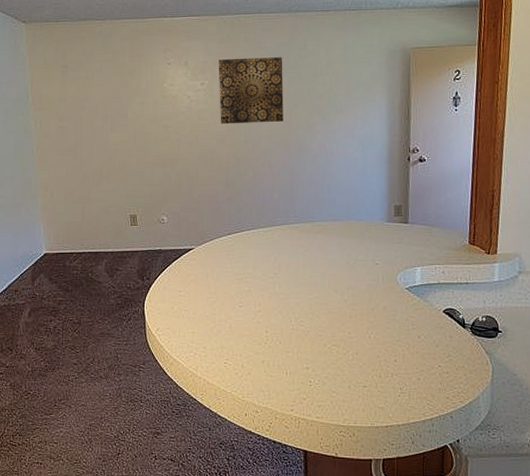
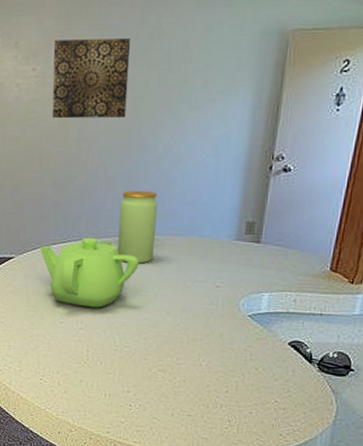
teapot: none [217,226,306,291] -> present [40,237,139,308]
jar: none [285,183,318,248] -> present [117,190,158,264]

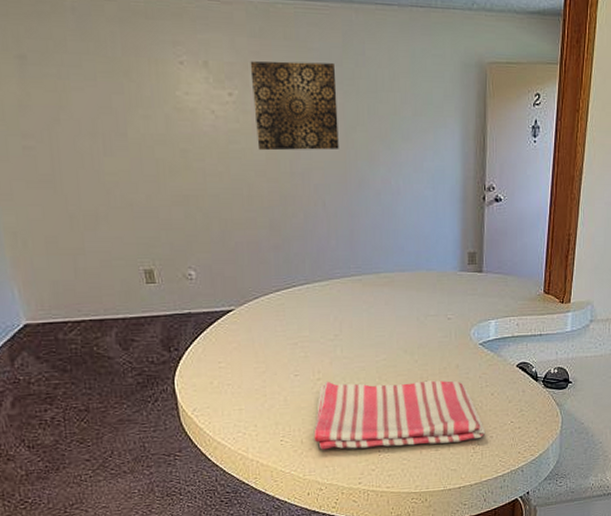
teapot: present [40,237,139,308] -> none [263,280,371,356]
dish towel: none [70,331,245,413] -> present [313,380,486,450]
jar: present [117,190,158,264] -> none [344,226,384,303]

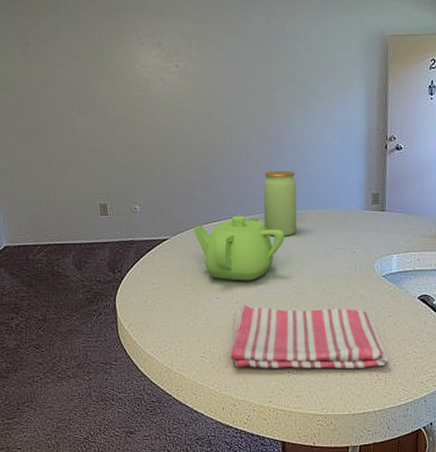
wall art: present [250,61,339,151] -> none [194,40,262,109]
teapot: none [263,280,371,356] -> present [193,215,285,281]
jar: none [344,226,384,303] -> present [263,170,296,236]

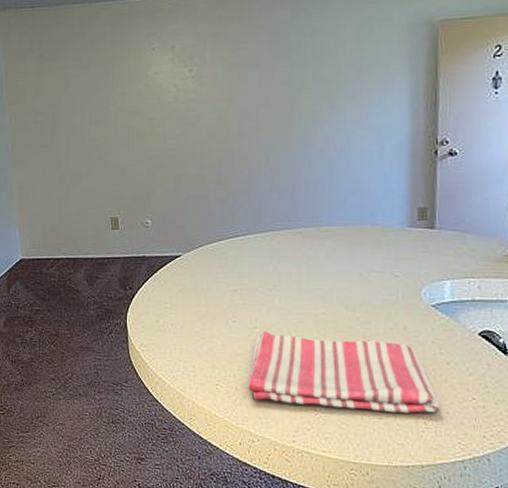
teapot: present [193,215,285,281] -> none [207,231,311,305]
jar: present [263,170,296,236] -> none [286,181,325,256]

